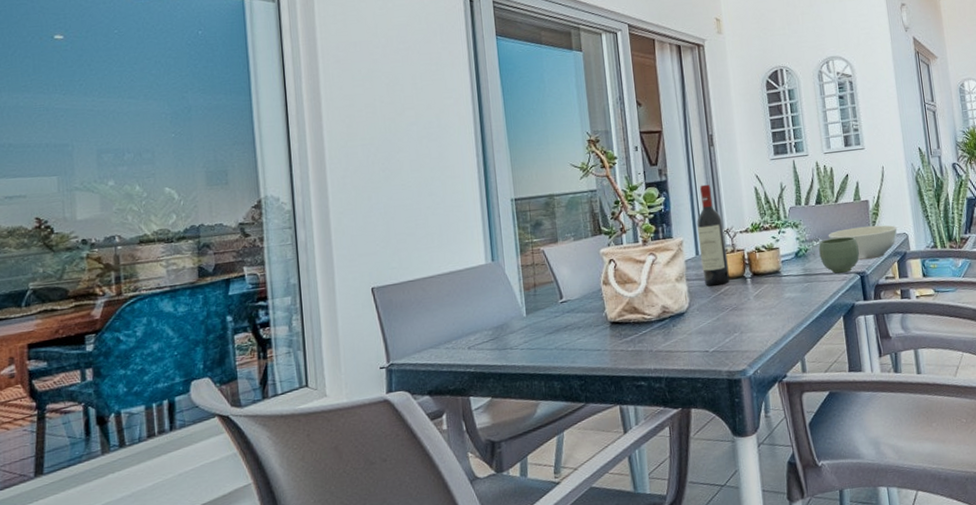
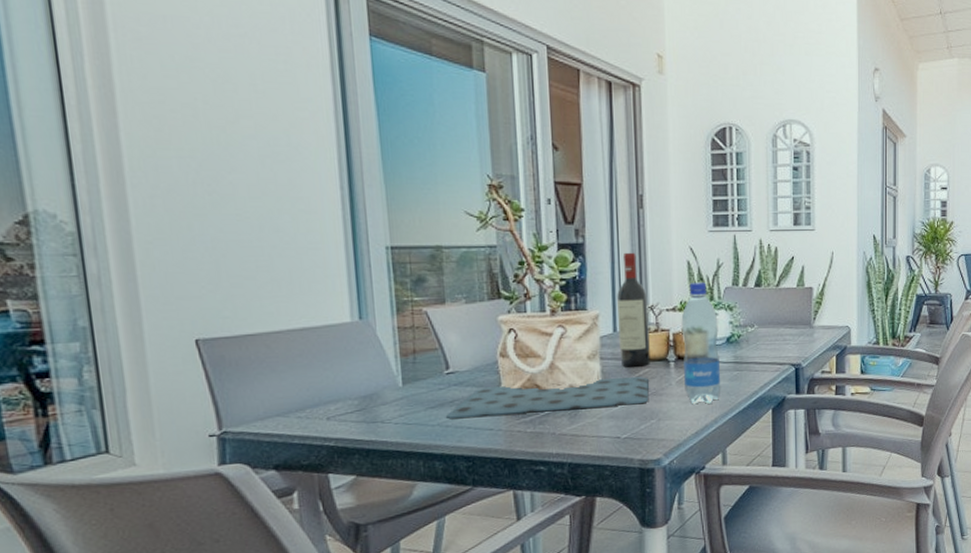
placemat: none [562,293,731,343] -> present [446,376,649,419]
bottle: none [753,205,795,317] -> present [681,282,721,405]
cup: present [818,236,860,274] -> none [753,325,797,364]
bowl: present [828,225,898,260] -> none [765,315,840,352]

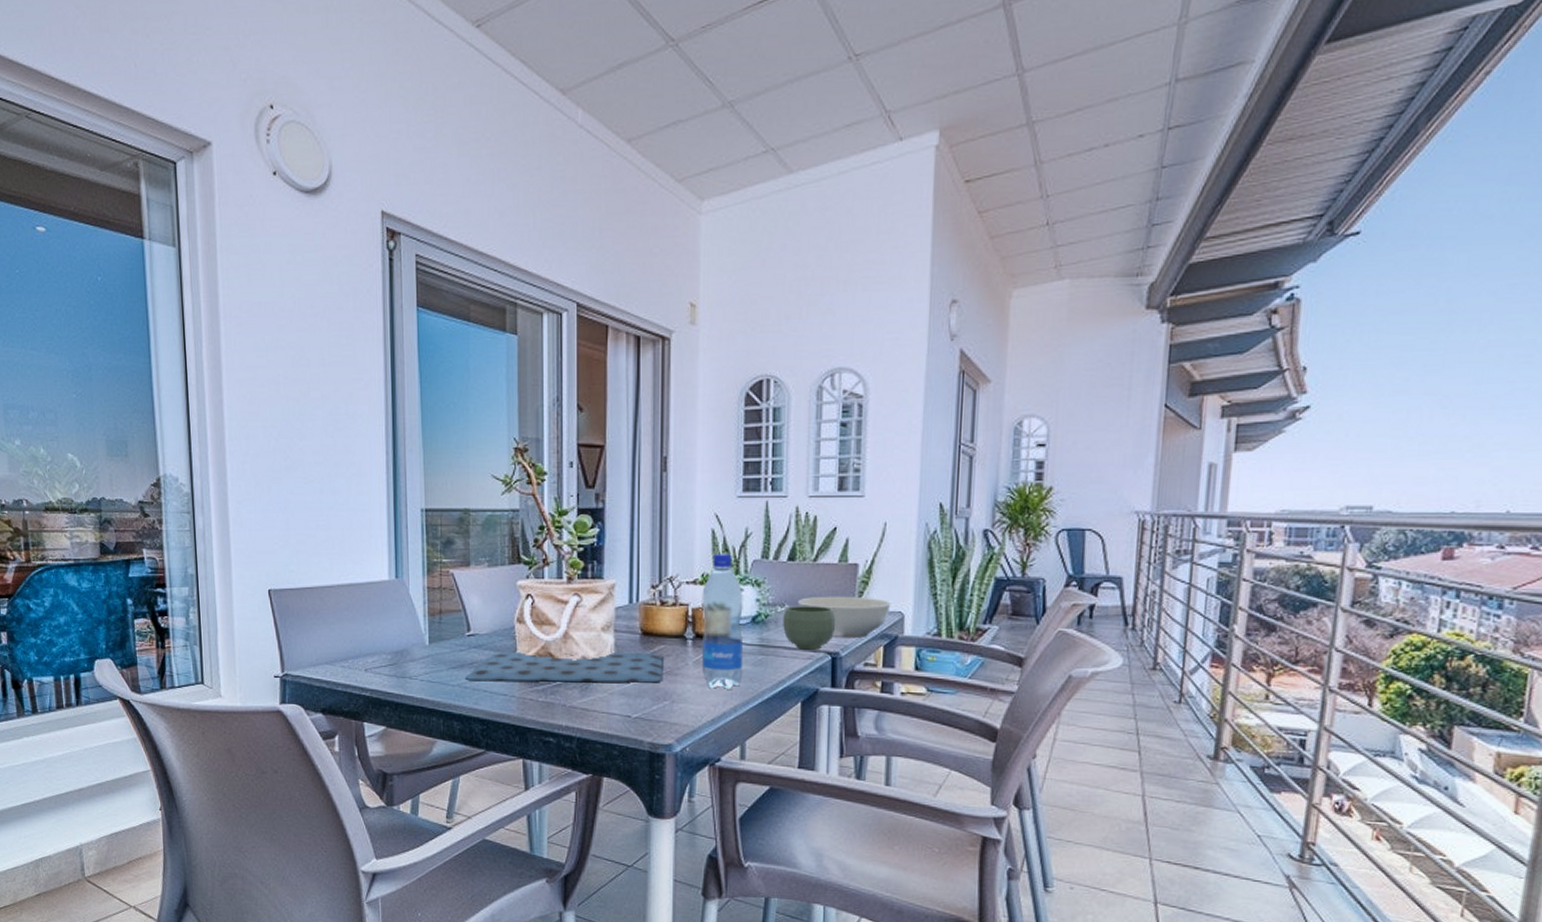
wine bottle: present [617,252,650,368] -> none [635,519,667,644]
cup: none [753,325,797,364] -> present [783,606,836,650]
bowl: none [765,315,840,352] -> present [797,596,891,639]

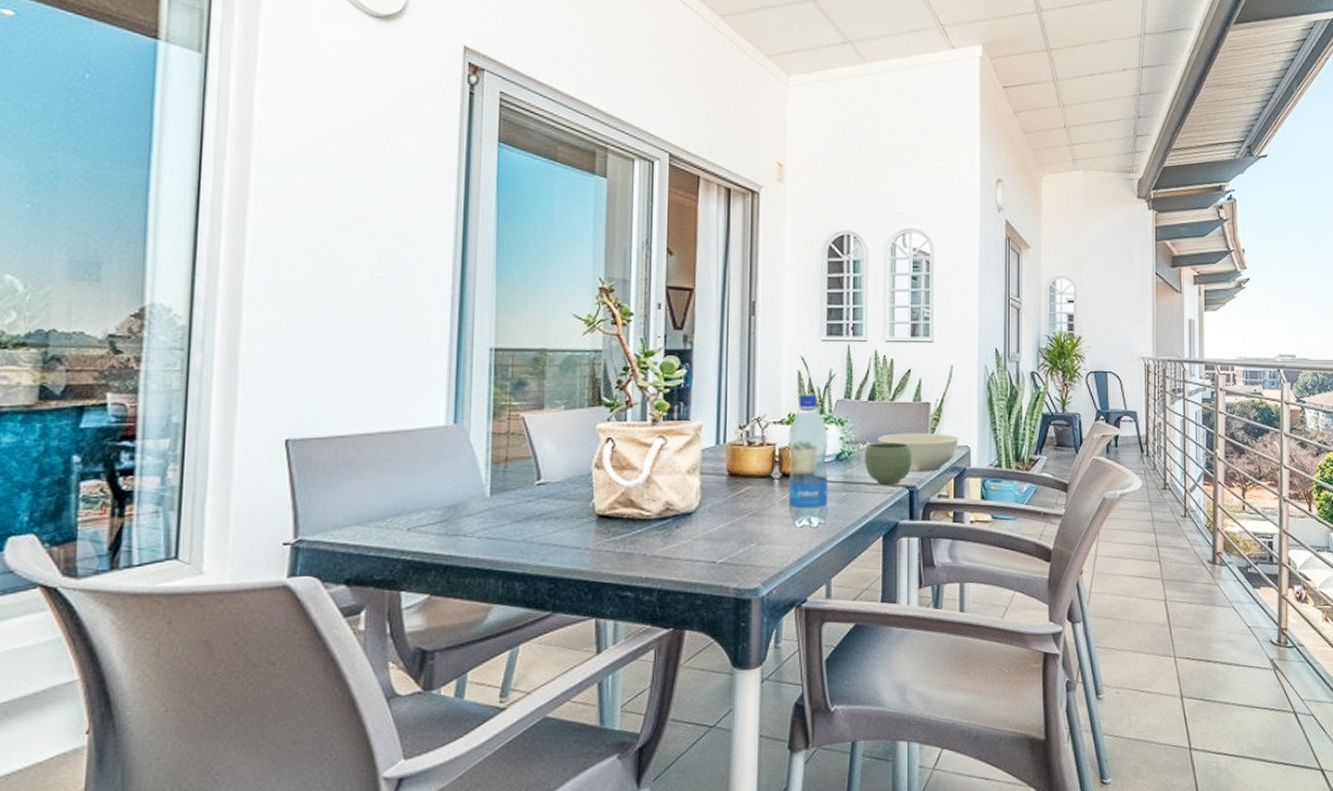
placemat: present [466,652,663,683] -> none [532,494,750,535]

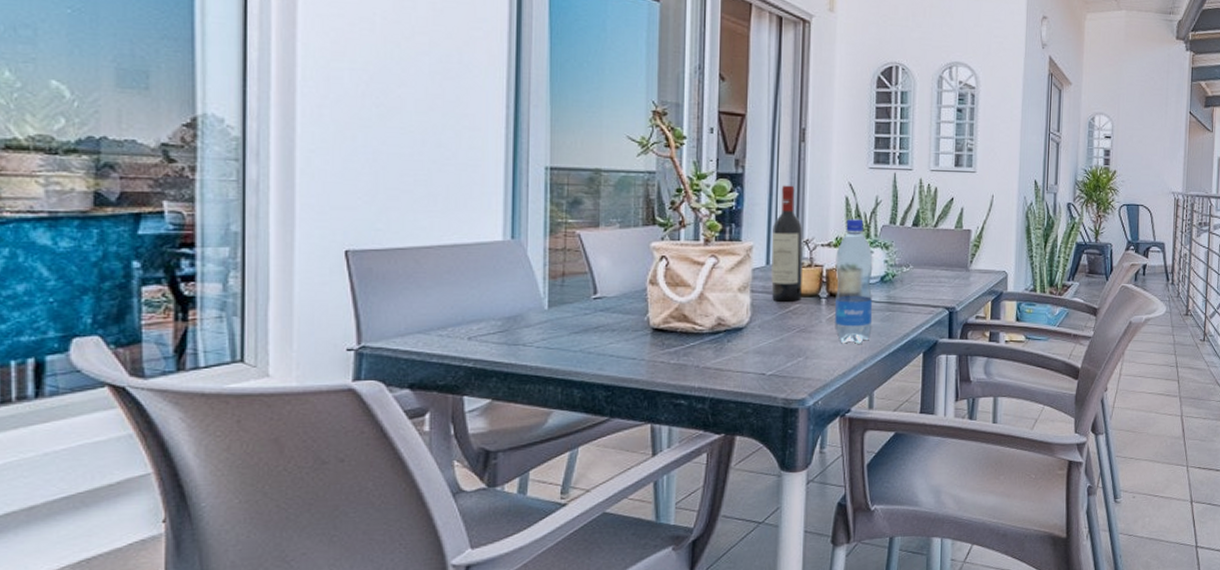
wine bottle: none [721,360,755,485] -> present [771,185,803,303]
cup: present [865,442,912,485] -> none [908,266,953,305]
bowl: present [877,432,959,473] -> none [920,257,997,295]

